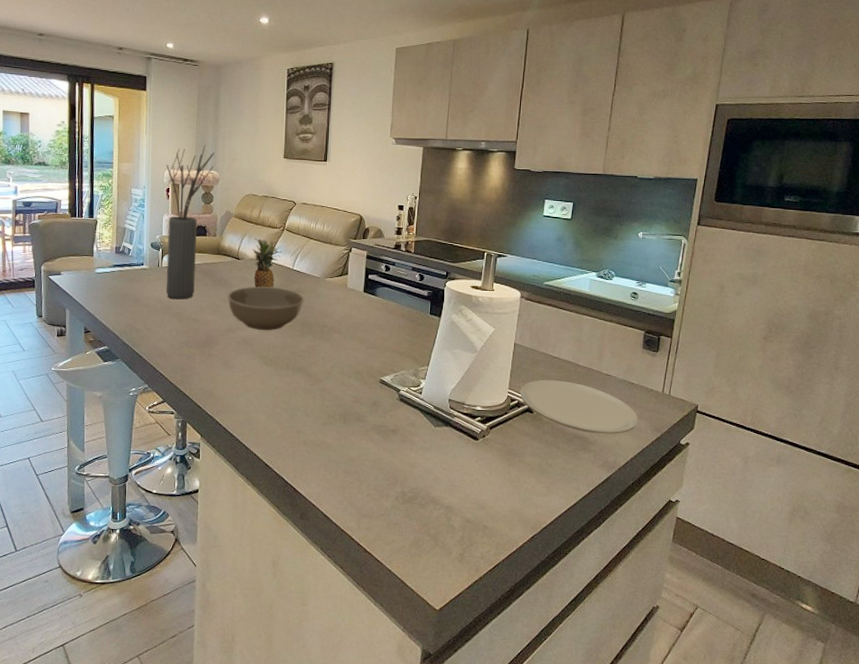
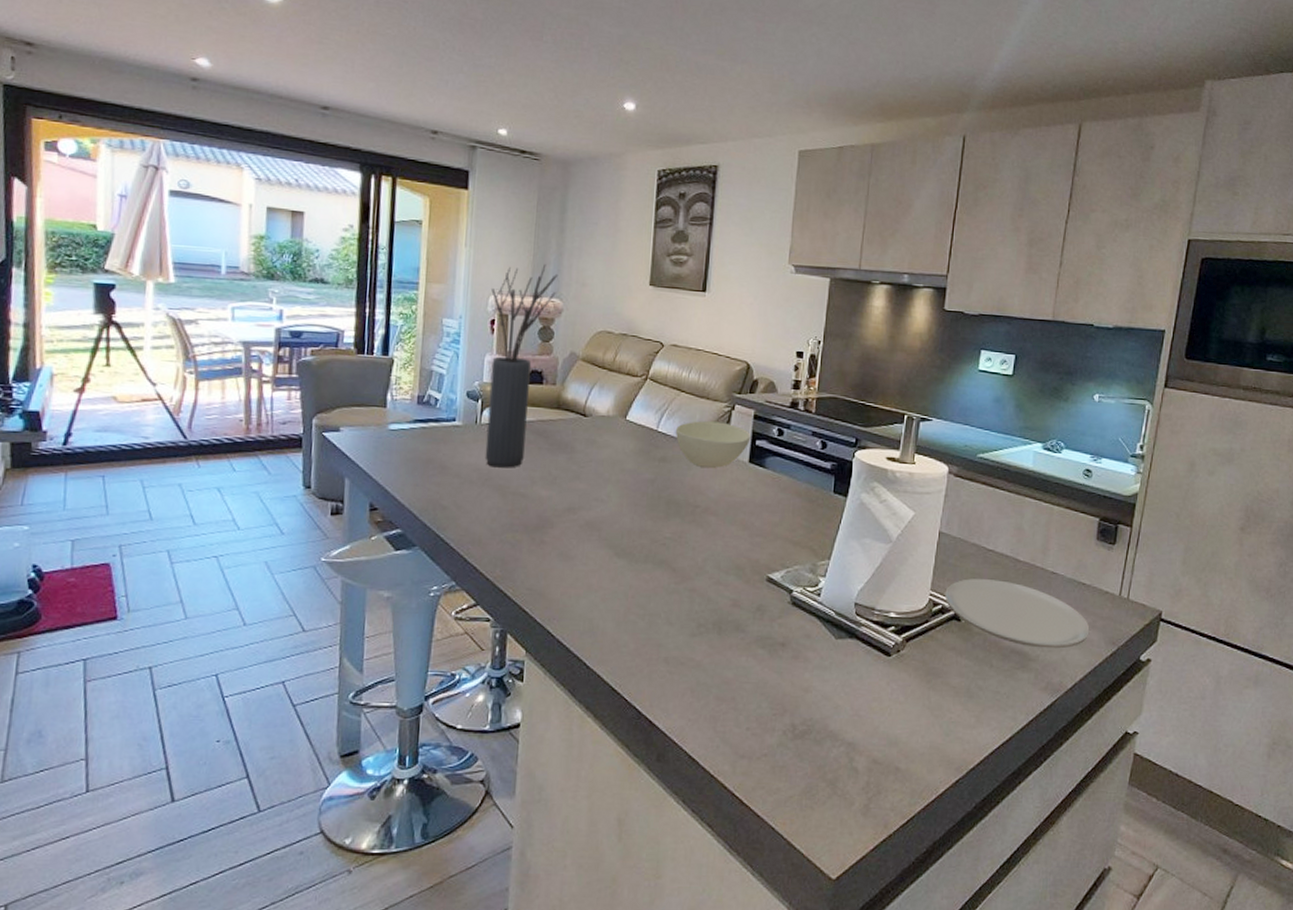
bowl: present [227,286,304,330] -> none [568,452,671,511]
fruit: present [252,238,283,288] -> none [603,389,644,455]
bowl: none [307,261,365,297] -> present [676,421,751,468]

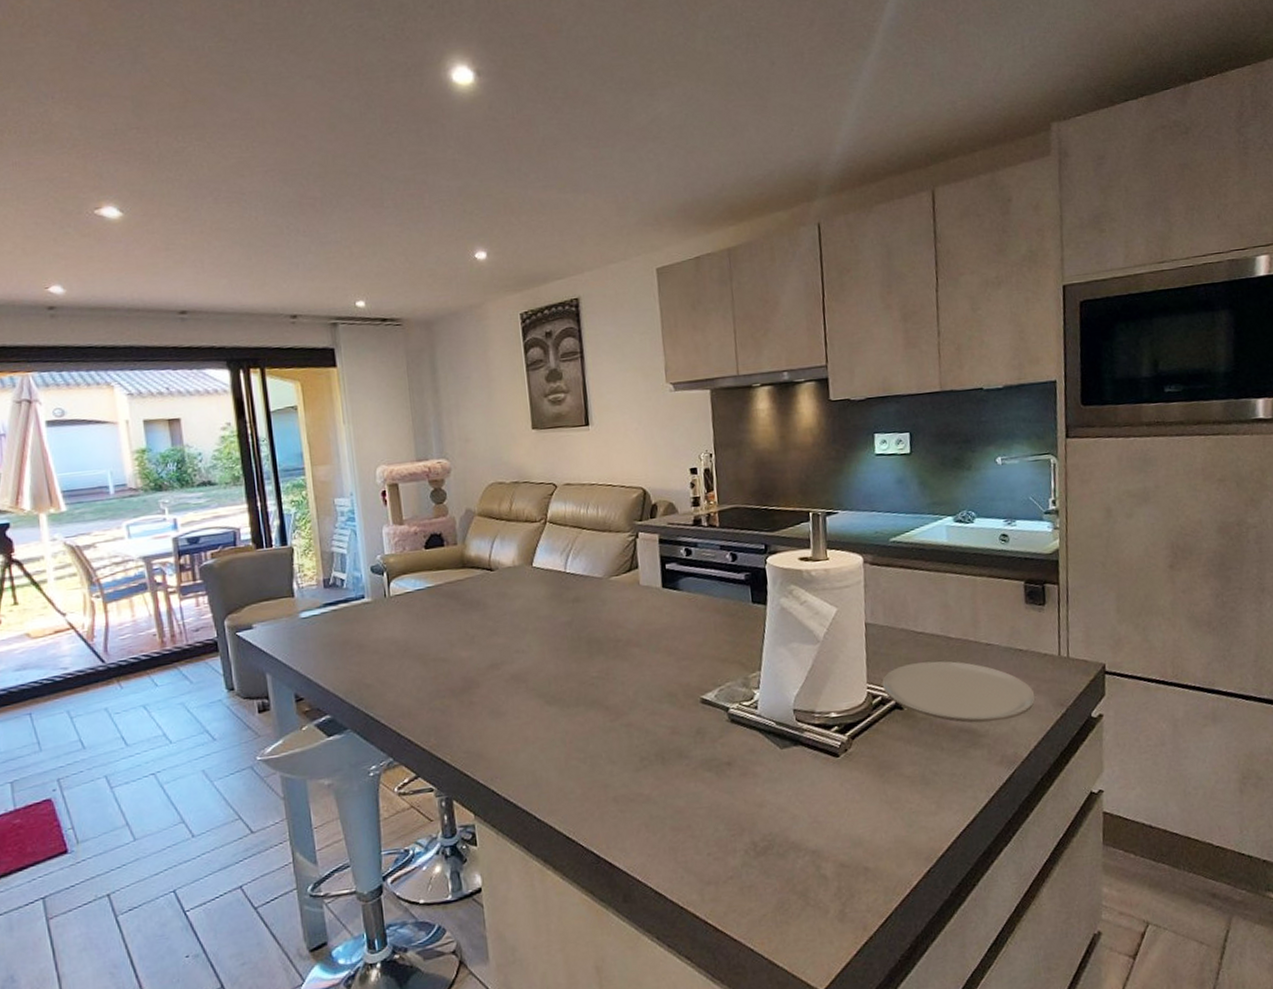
vase: present [485,264,559,468] -> none [377,427,441,638]
bowl: present [676,421,751,468] -> none [584,552,660,601]

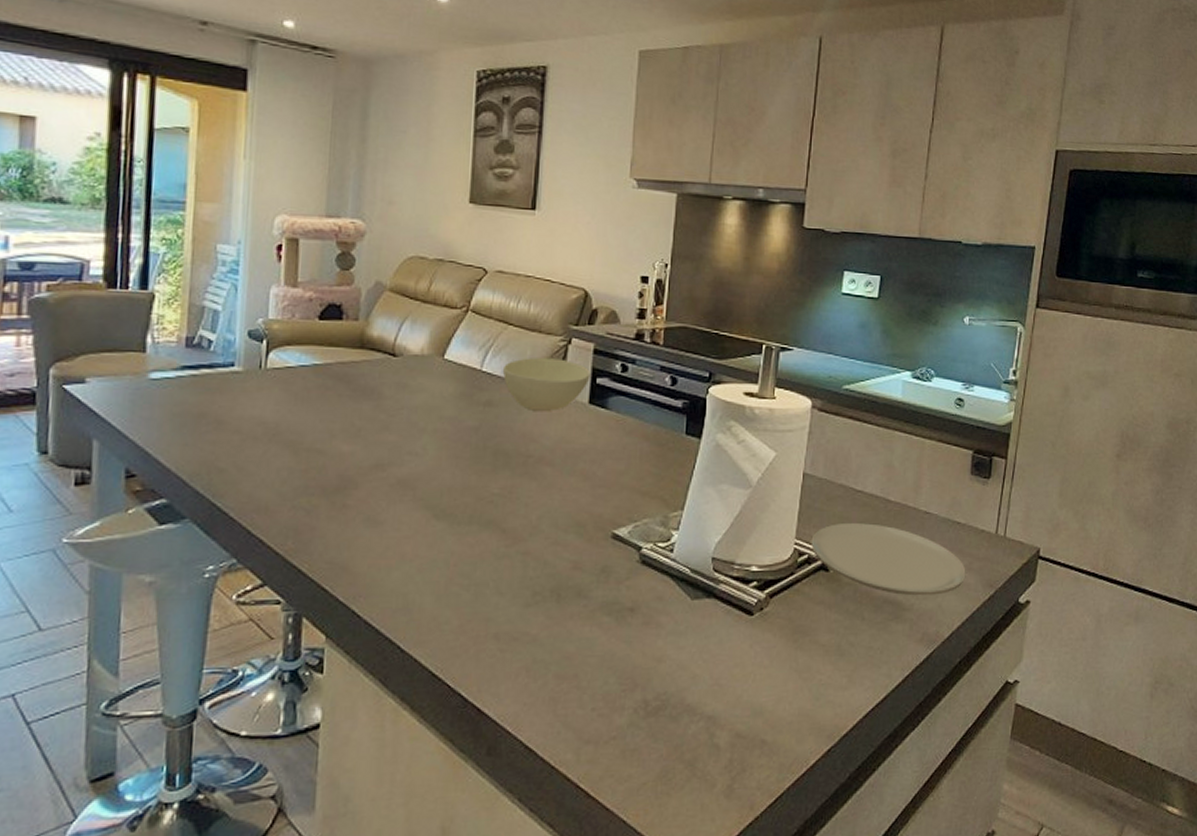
bowl: none [584,552,660,601] -> present [503,358,591,411]

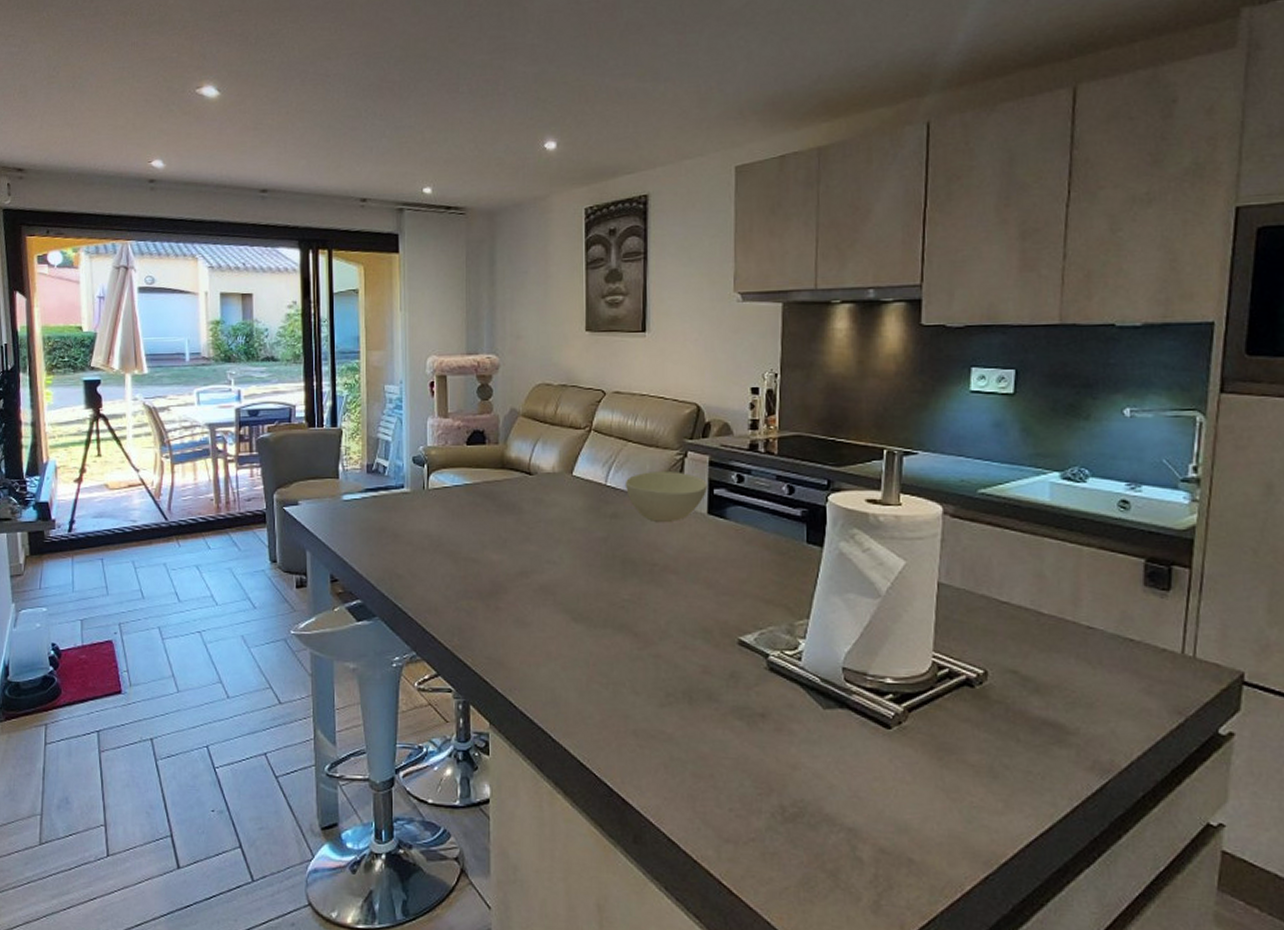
plate: present [811,523,966,596] -> none [951,637,1145,720]

